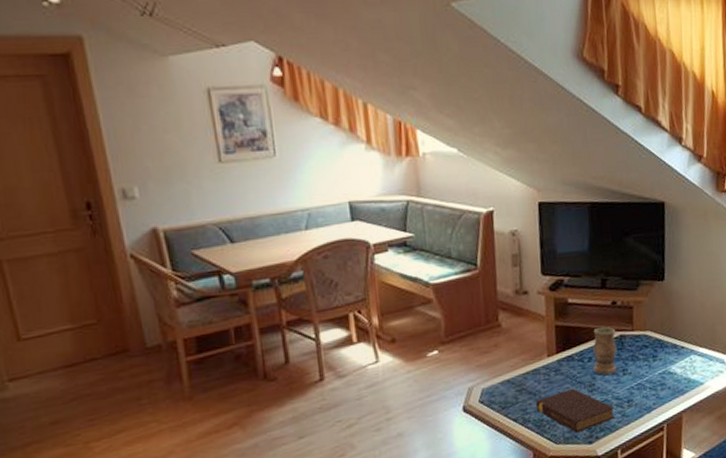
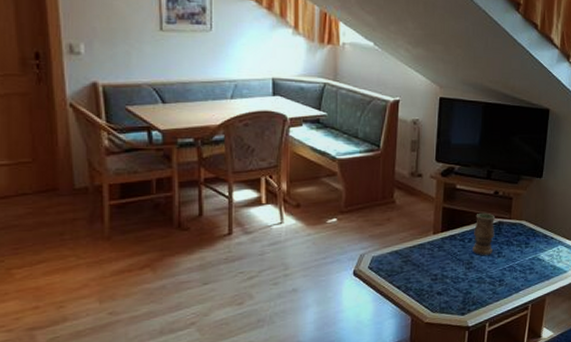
book: present [535,388,615,433] -> none [418,264,487,304]

